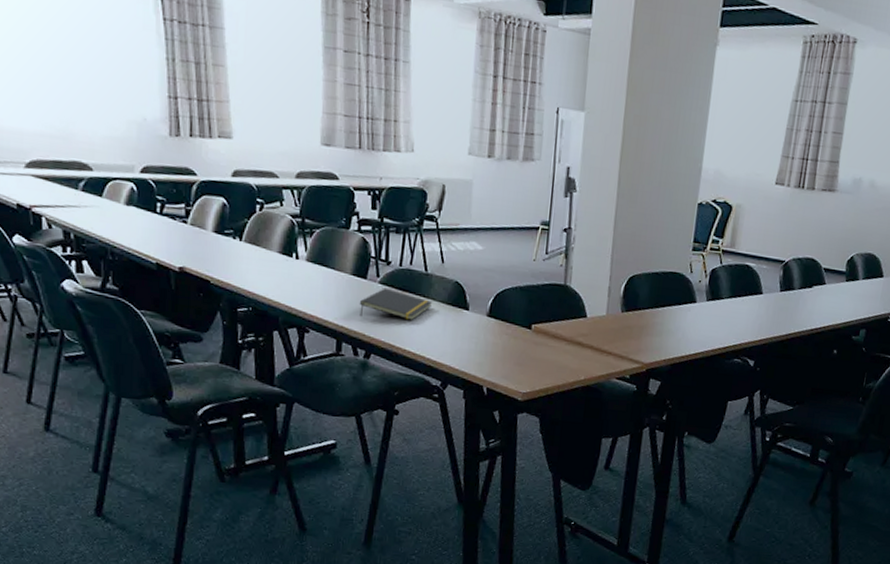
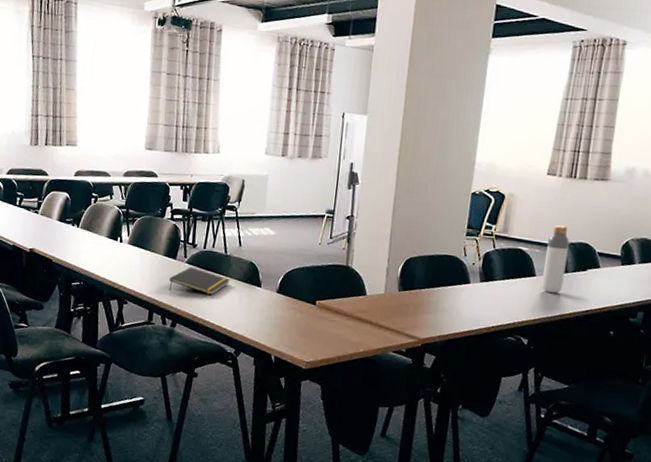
bottle: none [767,239,797,312] -> present [541,225,570,293]

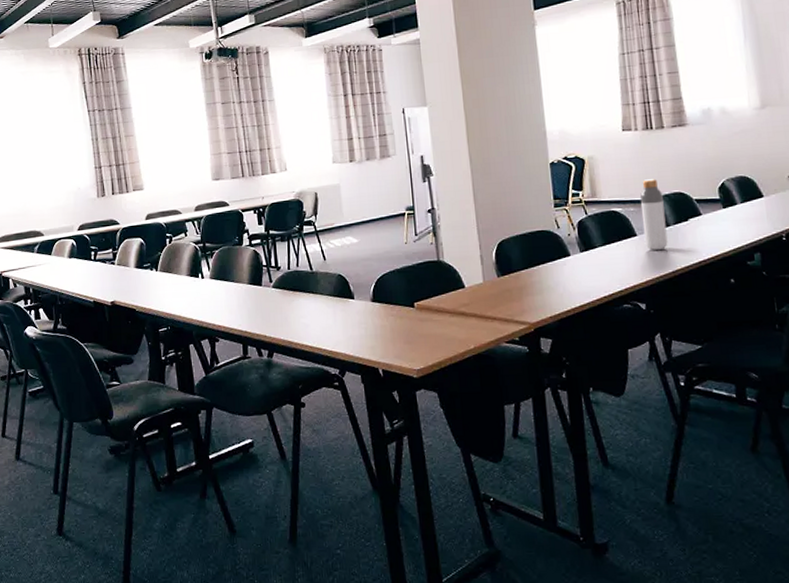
notepad: present [168,267,230,295] -> none [257,291,321,320]

